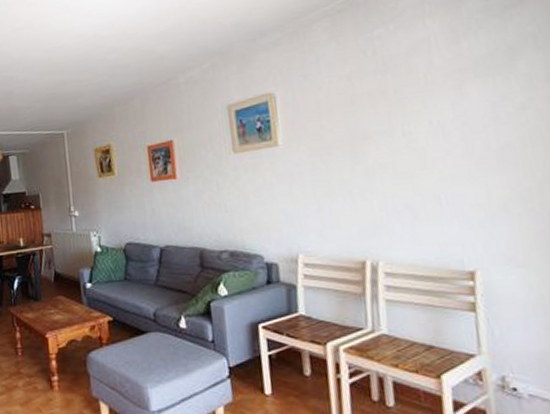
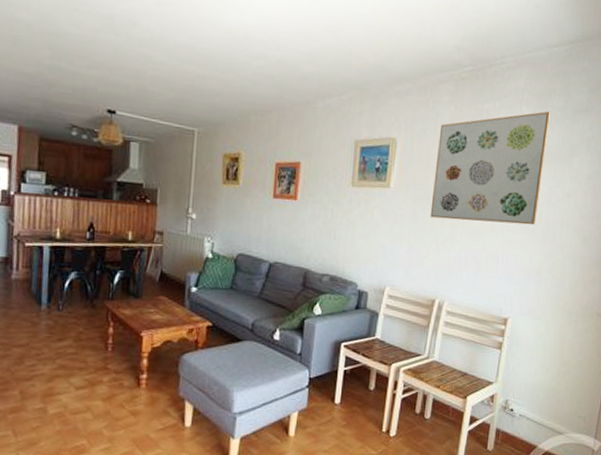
wall art: none [324,16,483,169] -> present [430,111,550,225]

